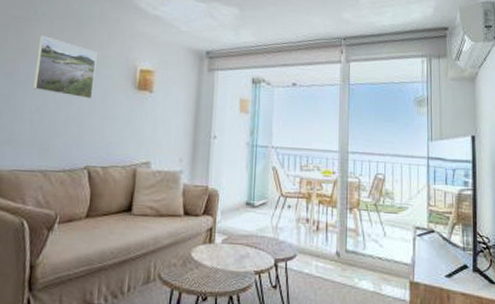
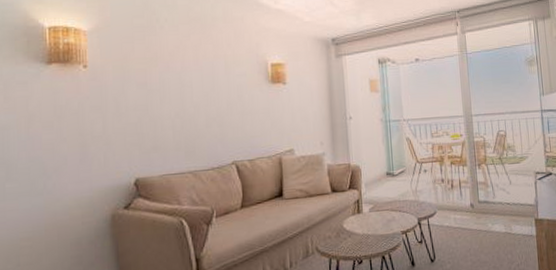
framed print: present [33,35,97,99] -> none [167,42,229,99]

